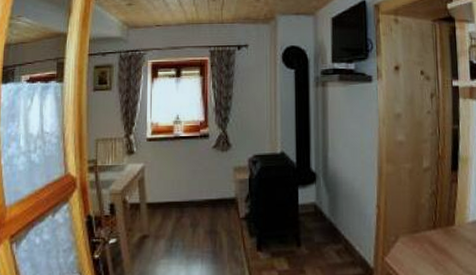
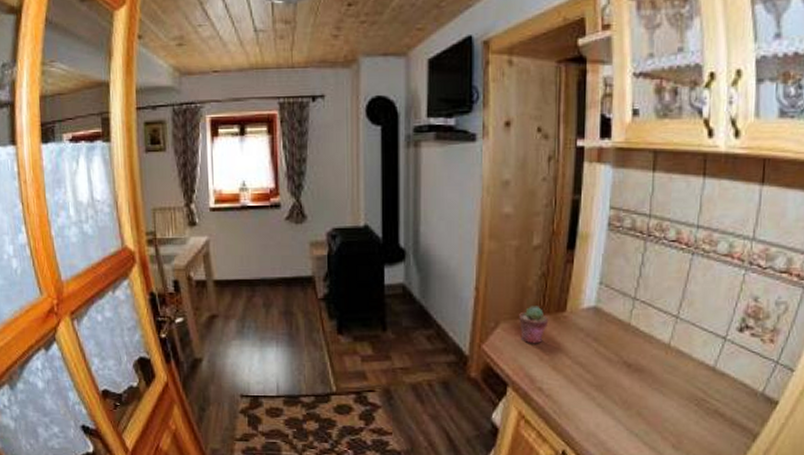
potted succulent: none [415,221,441,256] -> present [519,306,549,344]

